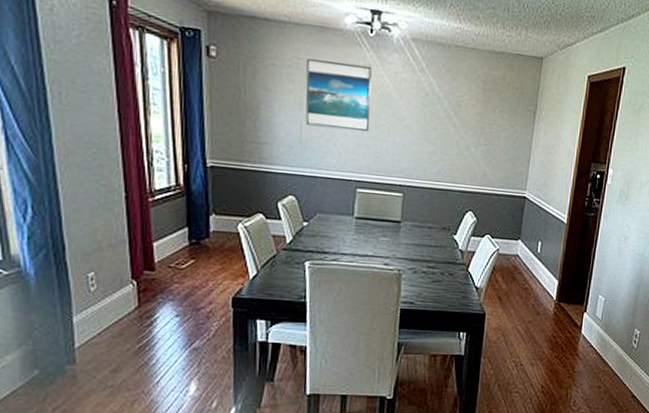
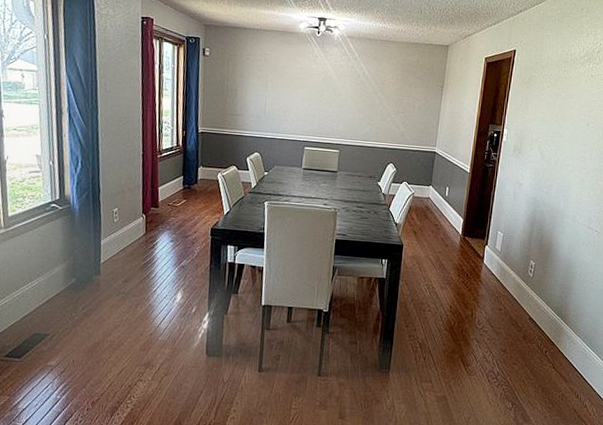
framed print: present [305,58,372,131] -> none [269,54,318,104]

